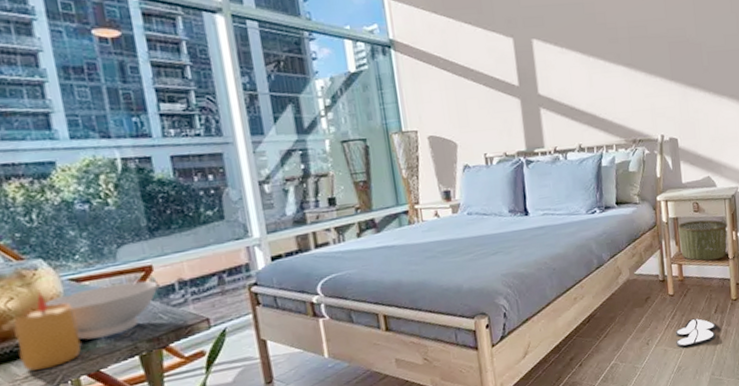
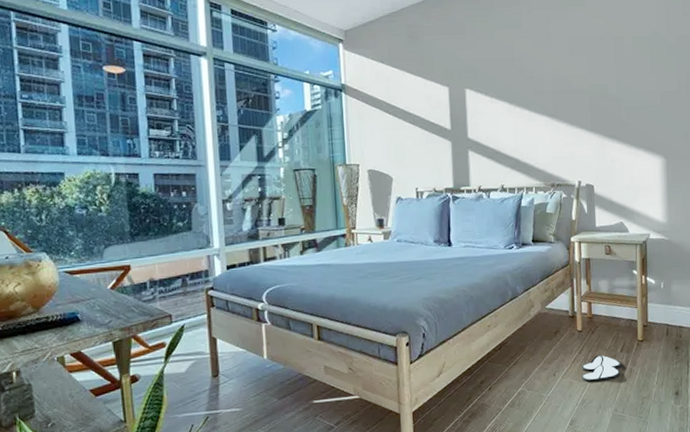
candle: present [13,289,82,371] -> none [18,278,69,346]
bowl: present [45,281,158,341] -> none [44,278,133,324]
basket: present [678,219,728,261] -> none [590,262,638,302]

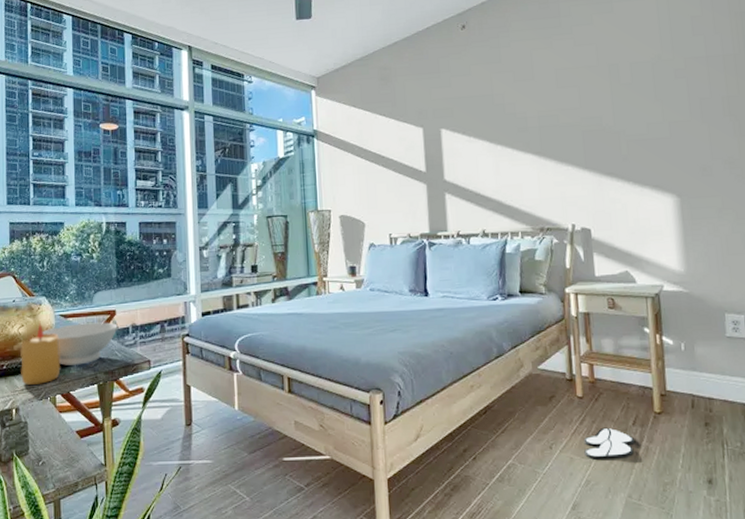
candle: none [18,278,69,346] -> present [20,321,61,385]
bowl: none [44,278,133,324] -> present [42,322,118,366]

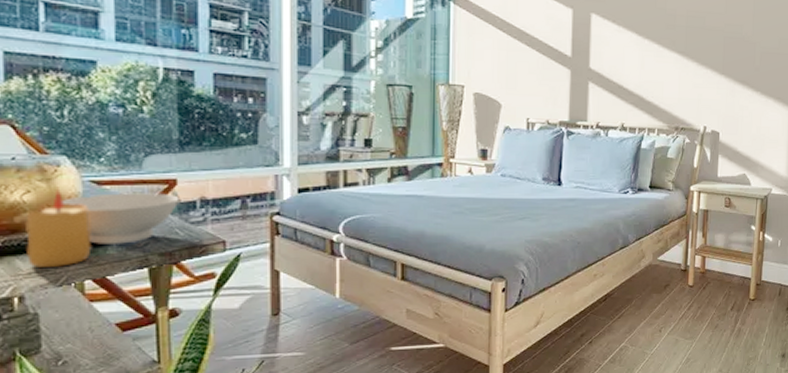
slippers: present [583,427,634,460] -> none [688,312,730,340]

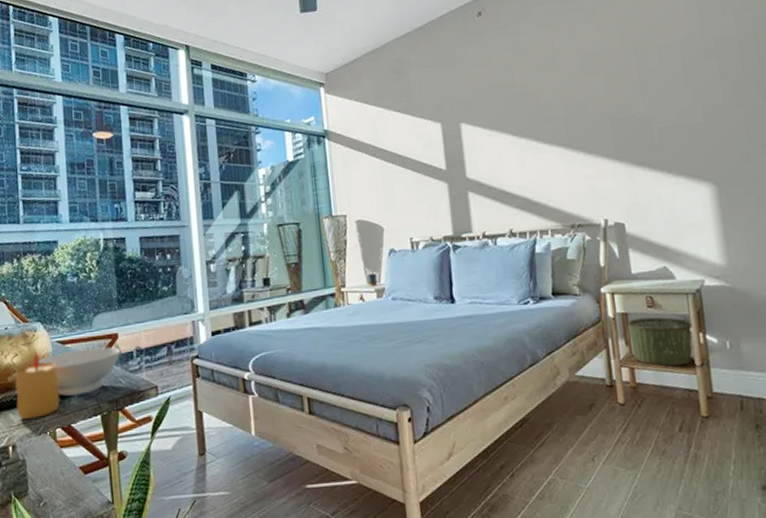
basket: none [706,215,756,257] -> present [628,317,693,367]

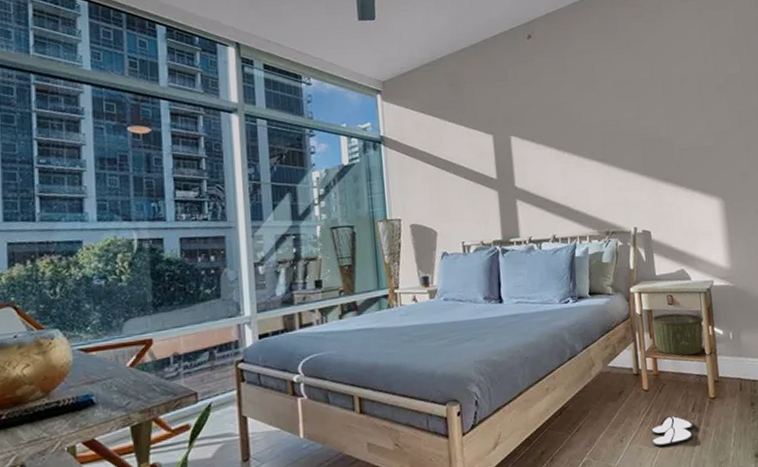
candle: present [15,348,60,419] -> none [25,358,81,436]
bowl: present [38,347,121,396] -> none [55,353,155,409]
slippers: none [627,435,682,470] -> present [650,416,694,448]

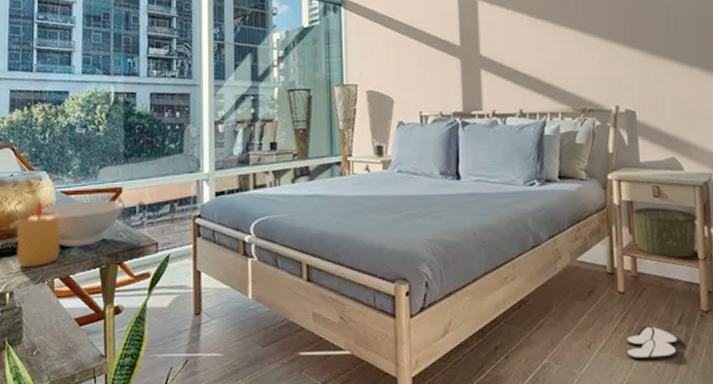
candle: none [25,358,81,436] -> present [17,197,60,267]
bowl: none [55,353,155,409] -> present [41,200,124,247]

